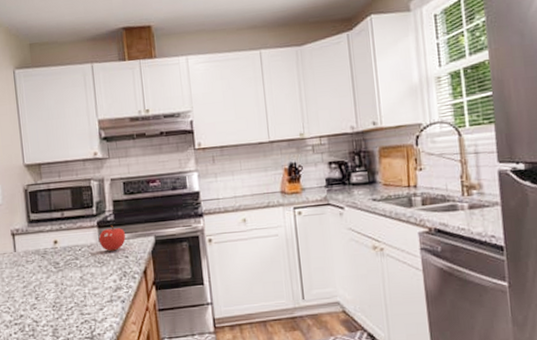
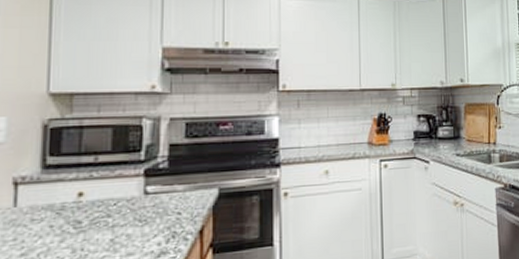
fruit: present [98,225,125,251] -> none [143,174,180,207]

